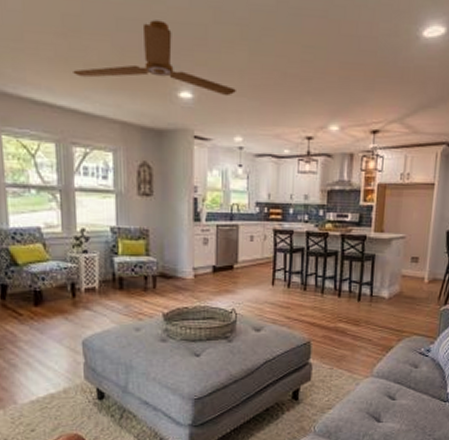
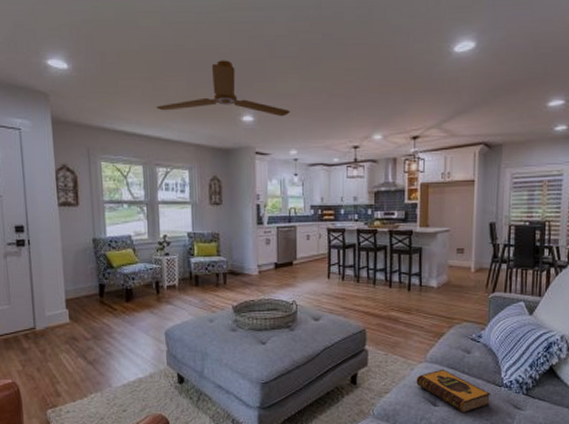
hardback book: none [361,384,435,430] -> present [416,369,490,414]

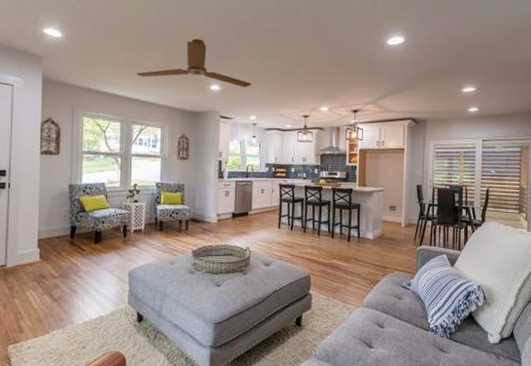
hardback book: present [416,369,490,414] -> none [354,313,419,356]

